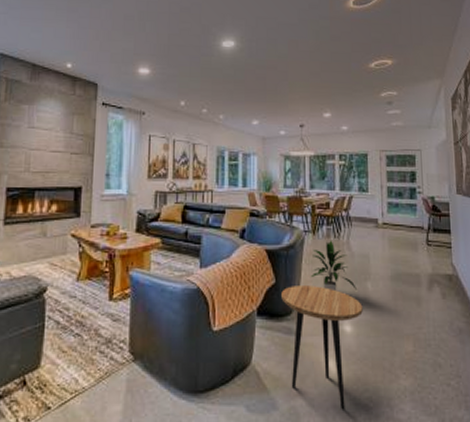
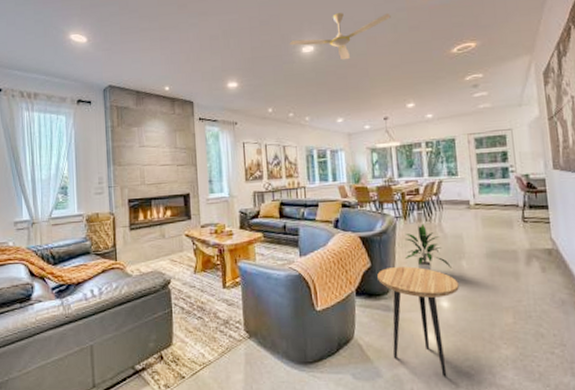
ceiling fan: none [209,11,314,61] -> present [289,13,391,60]

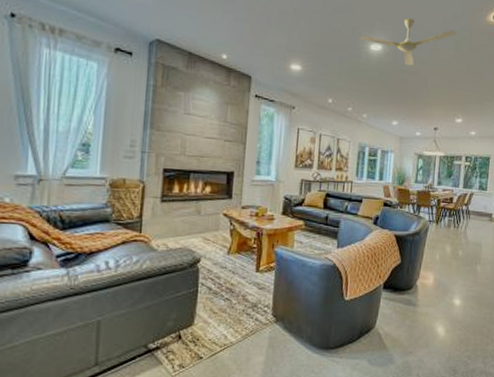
side table: present [377,266,459,377] -> none [405,266,471,365]
indoor plant: present [405,223,452,271] -> none [431,229,468,272]

